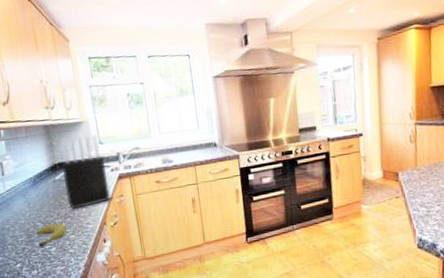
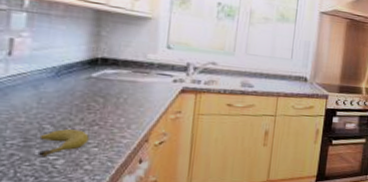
knife block: present [61,135,111,210] -> none [101,29,167,118]

